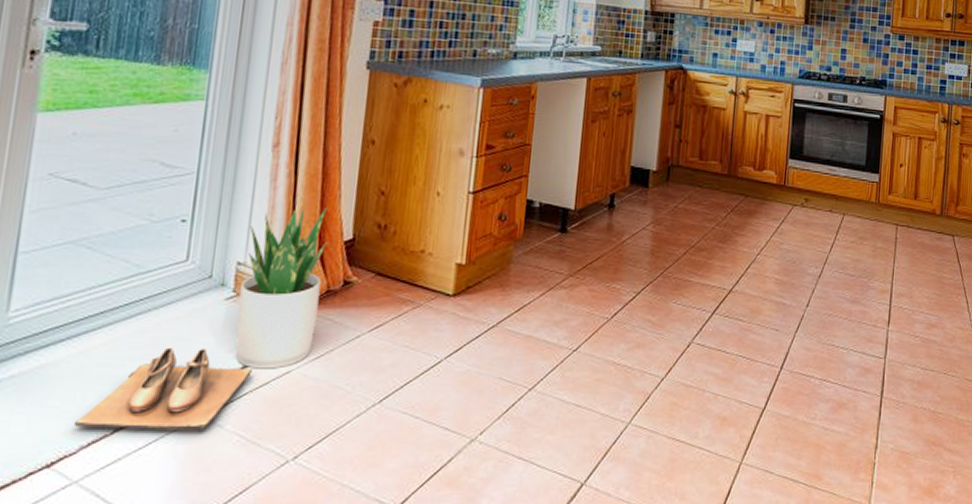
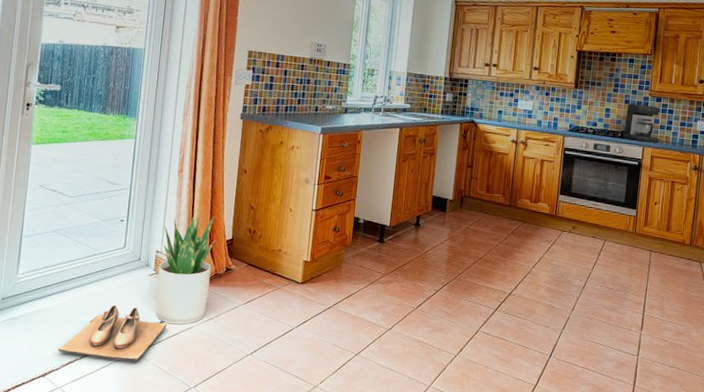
coffee maker: none [862,42,903,92] -> present [623,103,660,144]

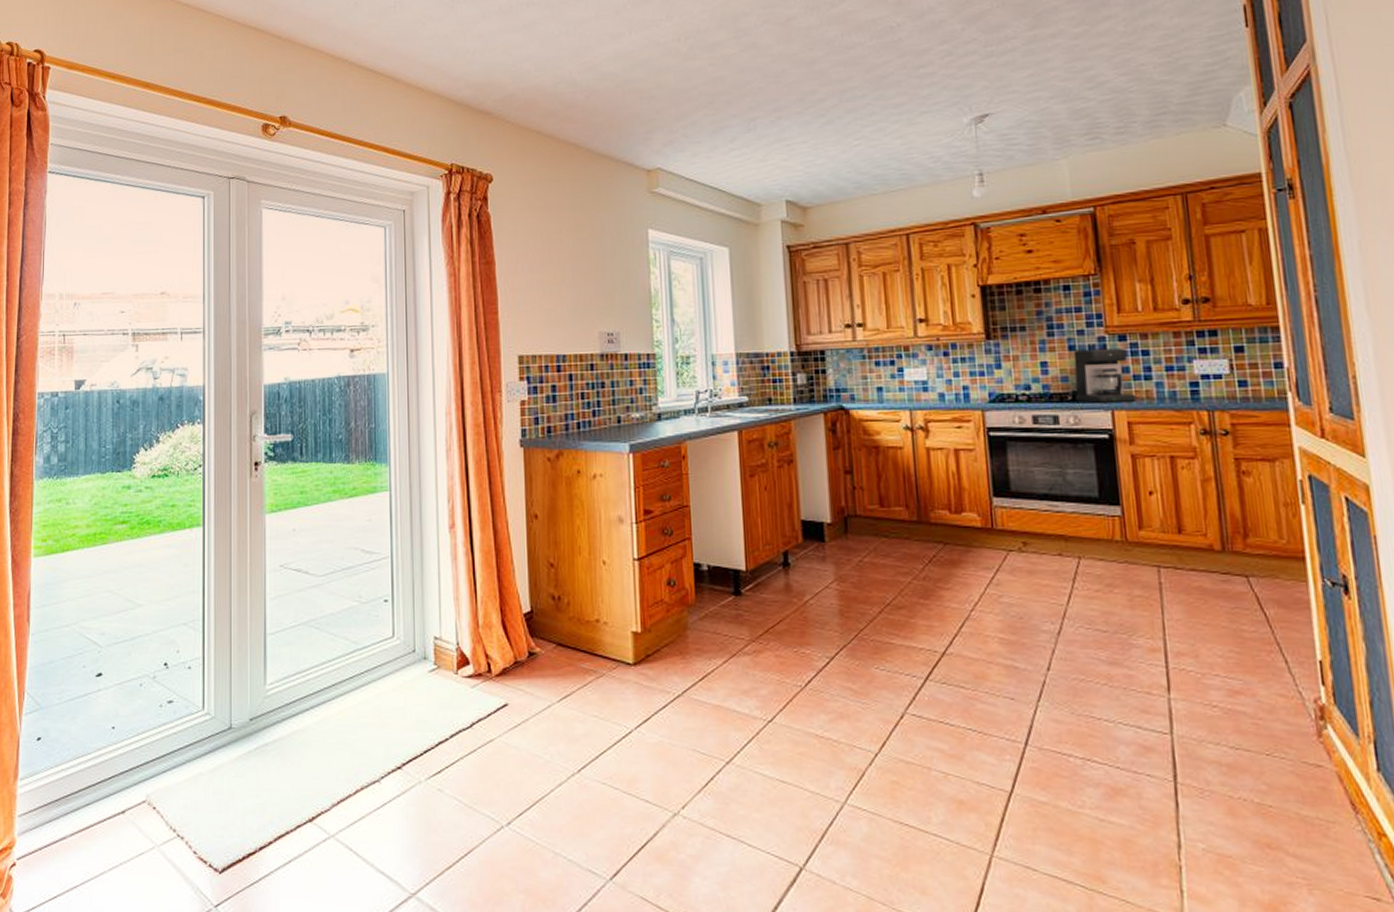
shoe: present [57,304,167,362] -> none [324,716,460,795]
planter: present [156,215,215,325] -> none [440,581,510,737]

